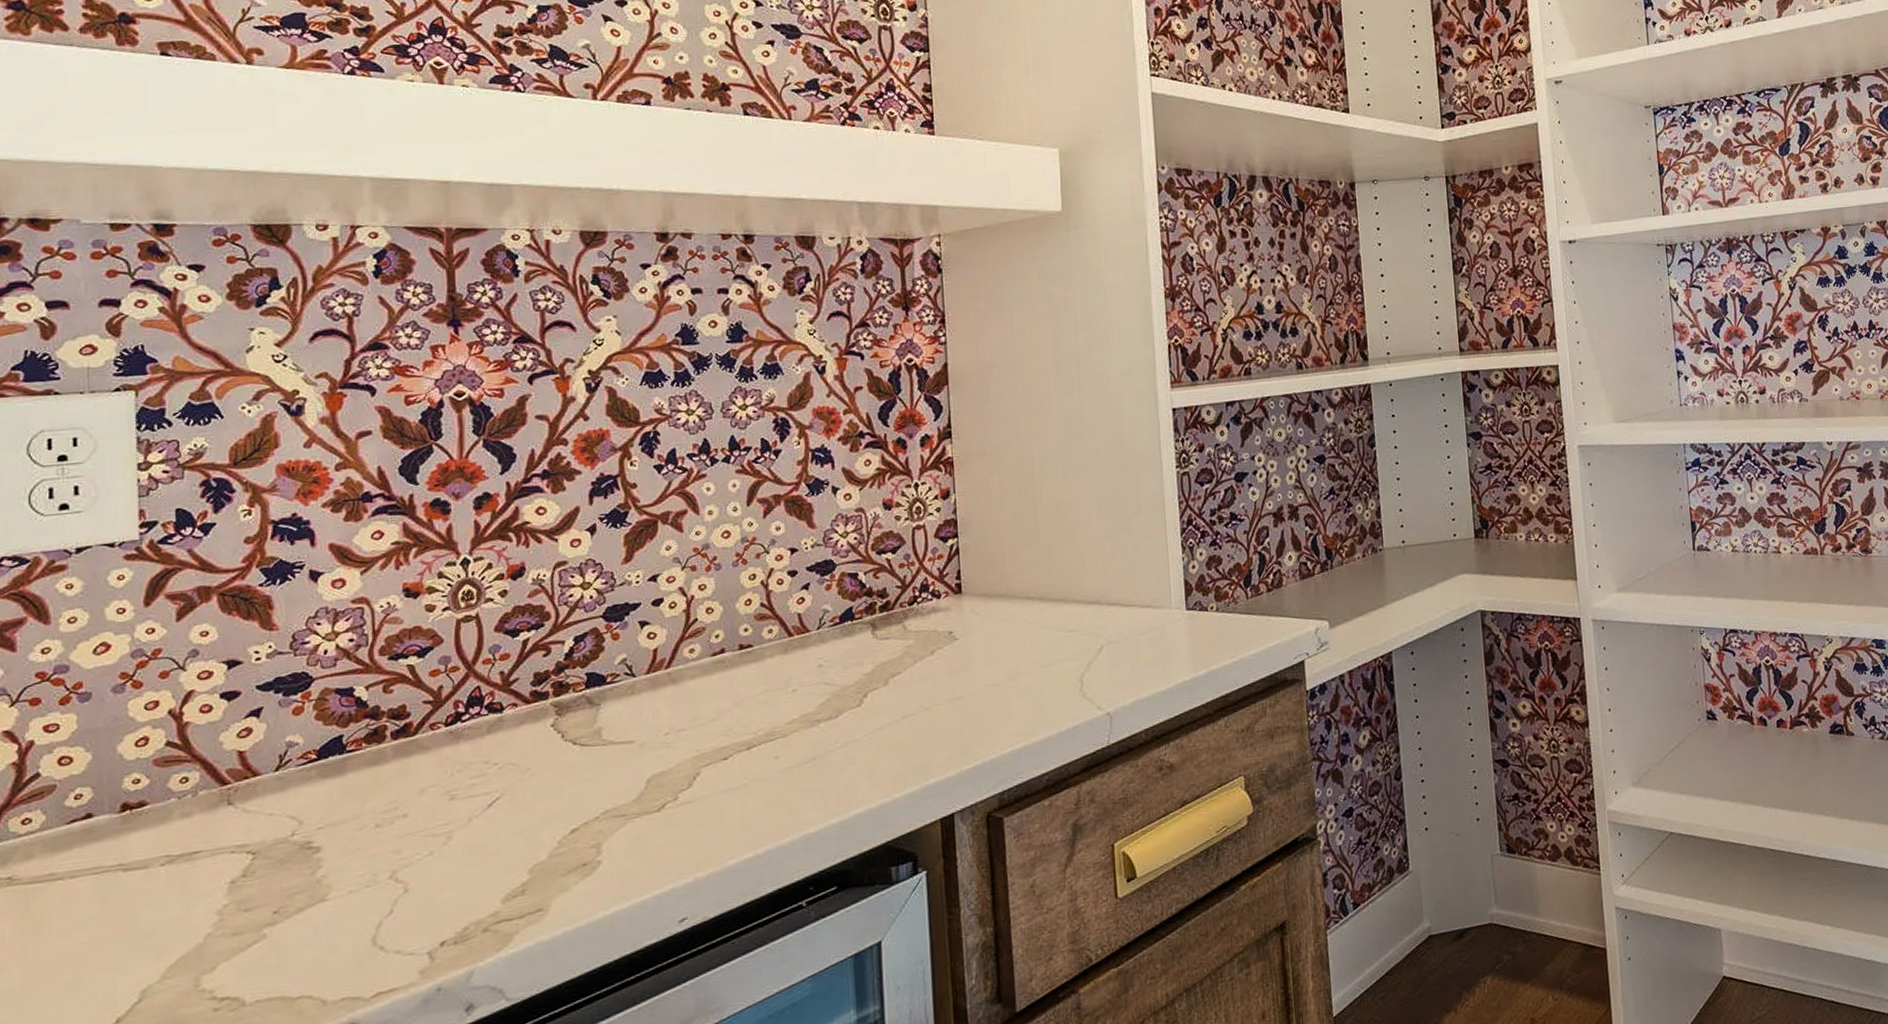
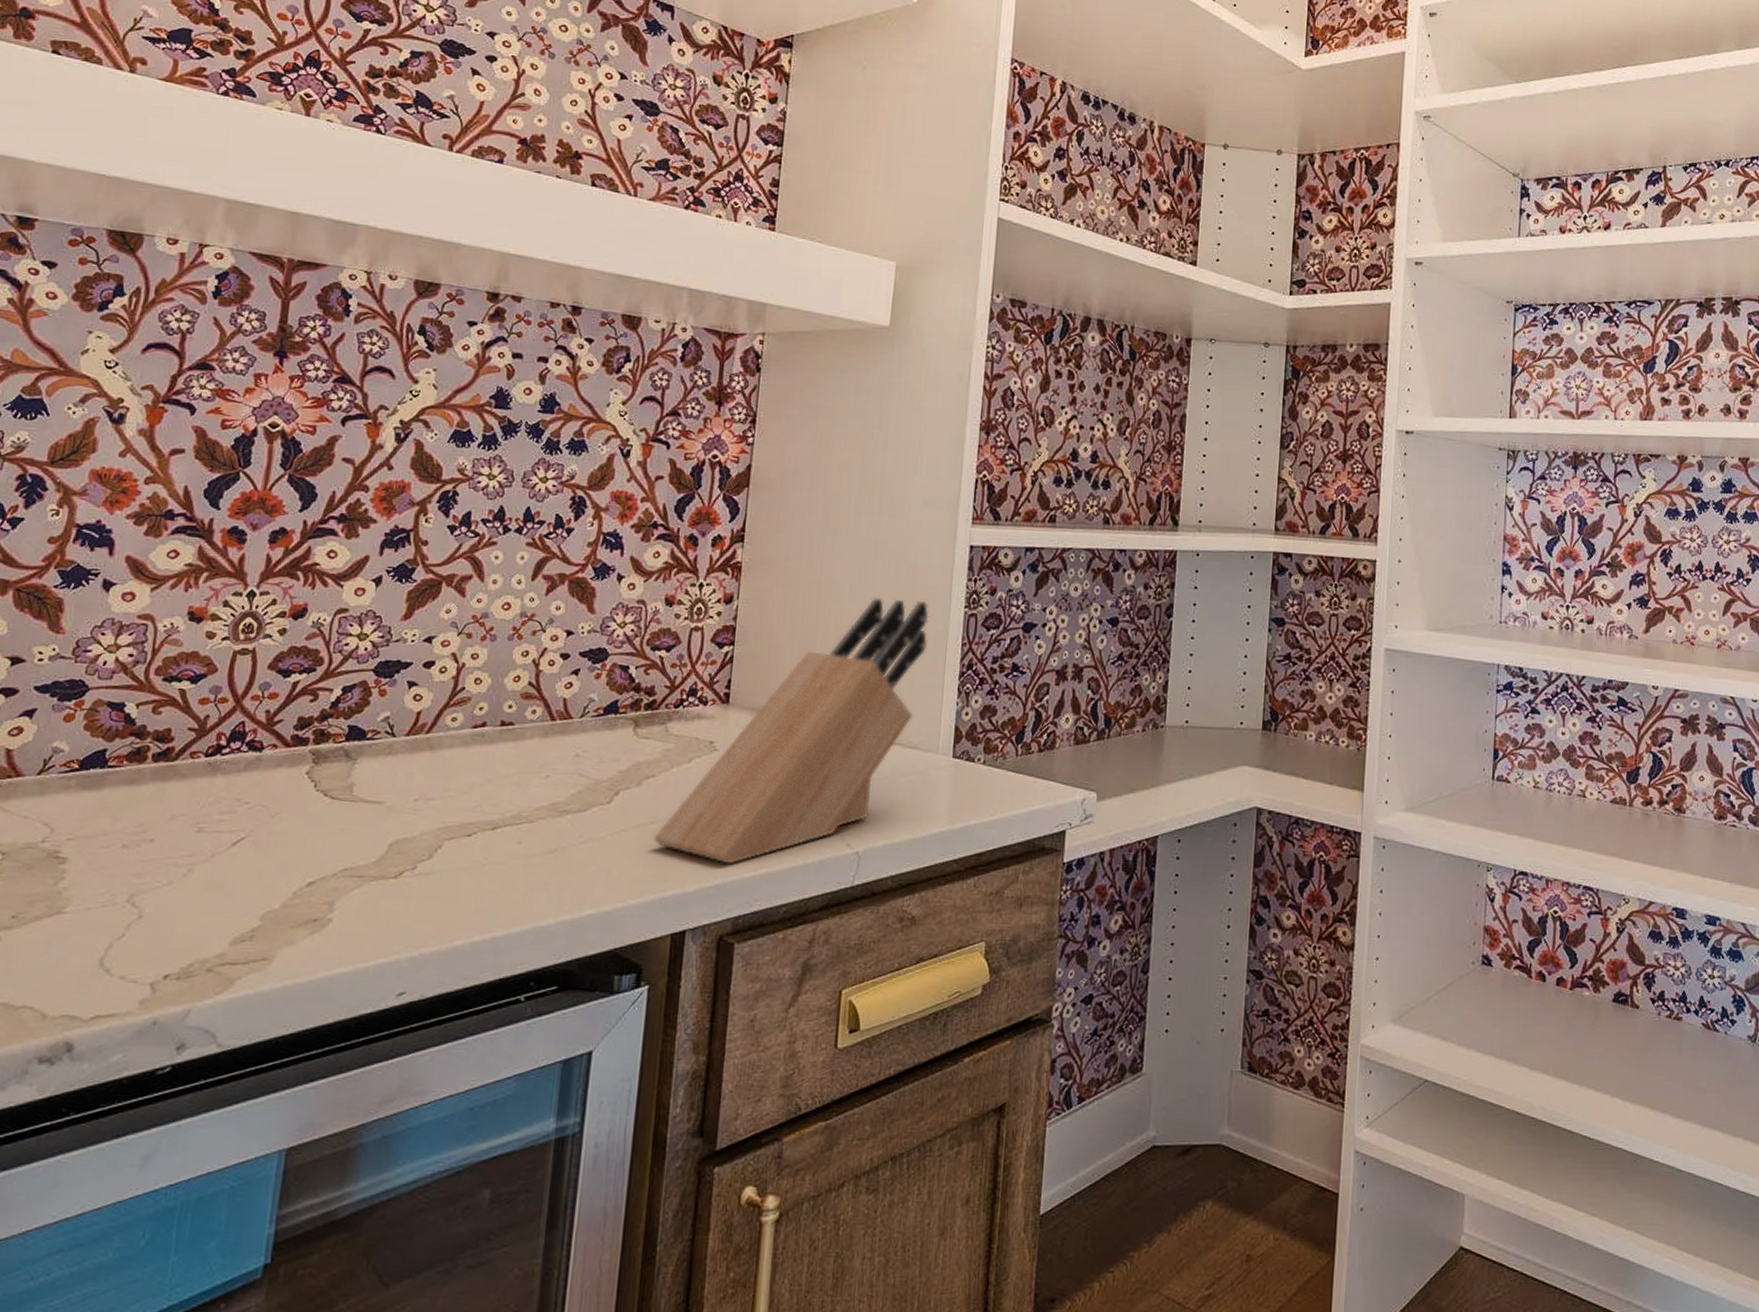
knife block: none [907,467,1145,745] -> present [652,598,929,865]

